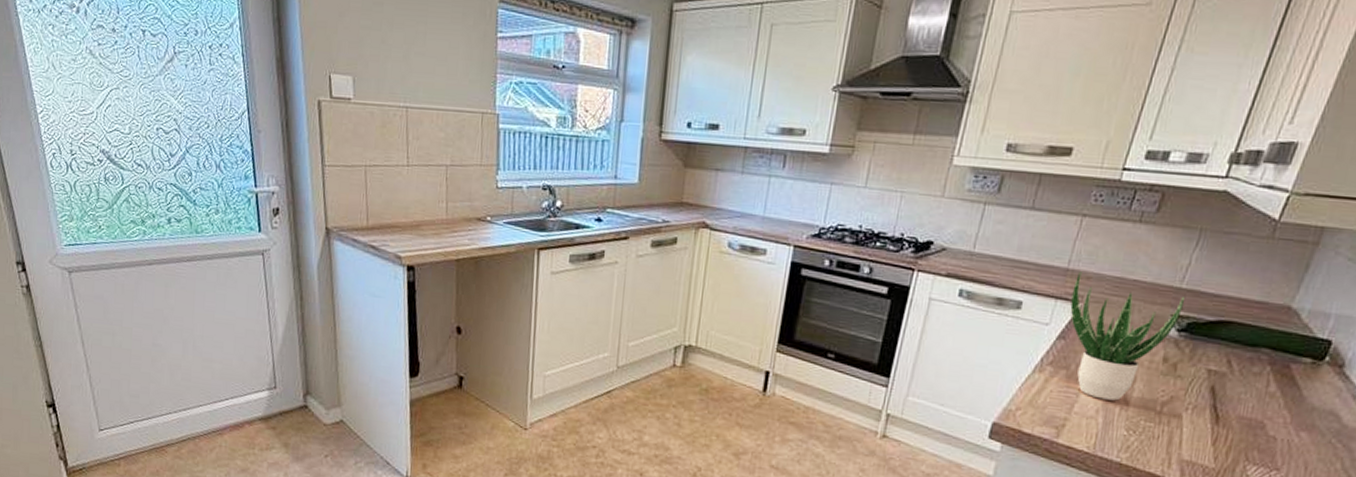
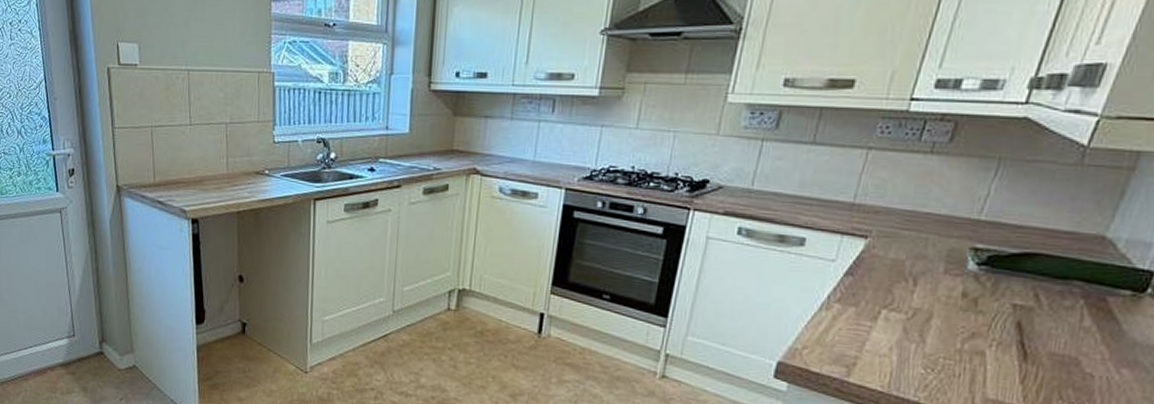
potted plant: present [1070,271,1184,401] -> none [857,206,983,338]

